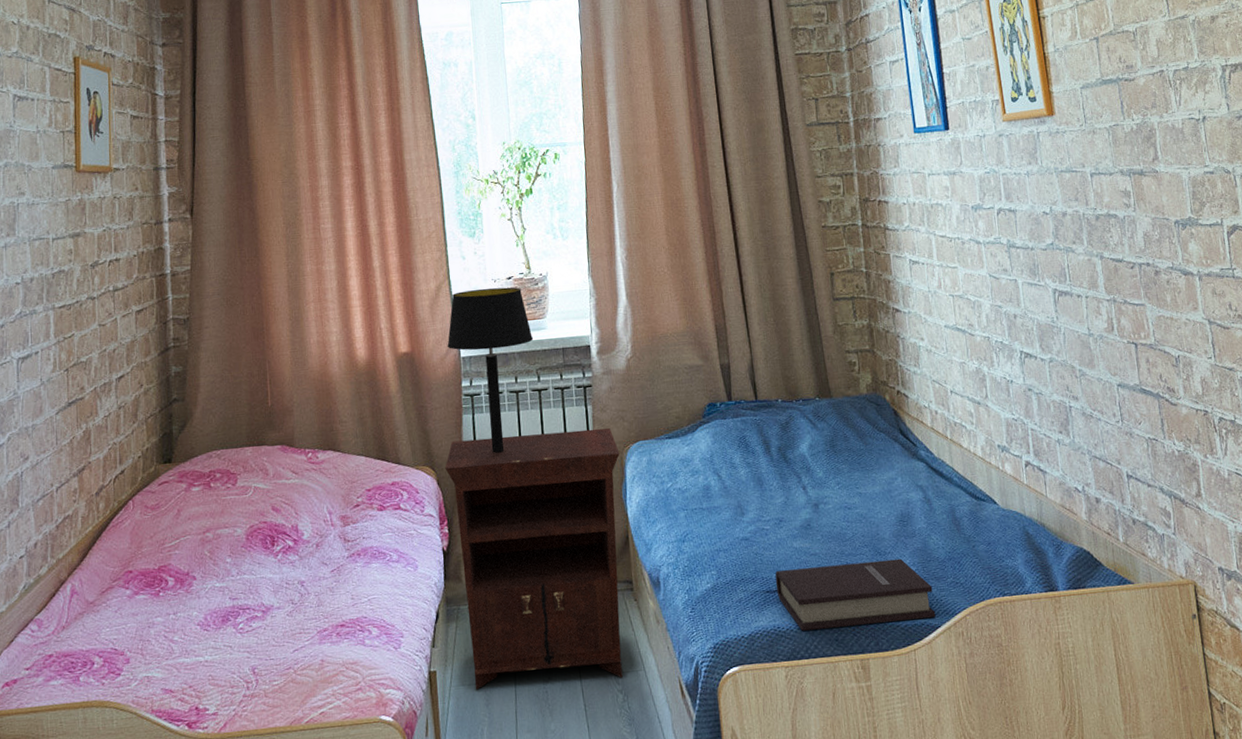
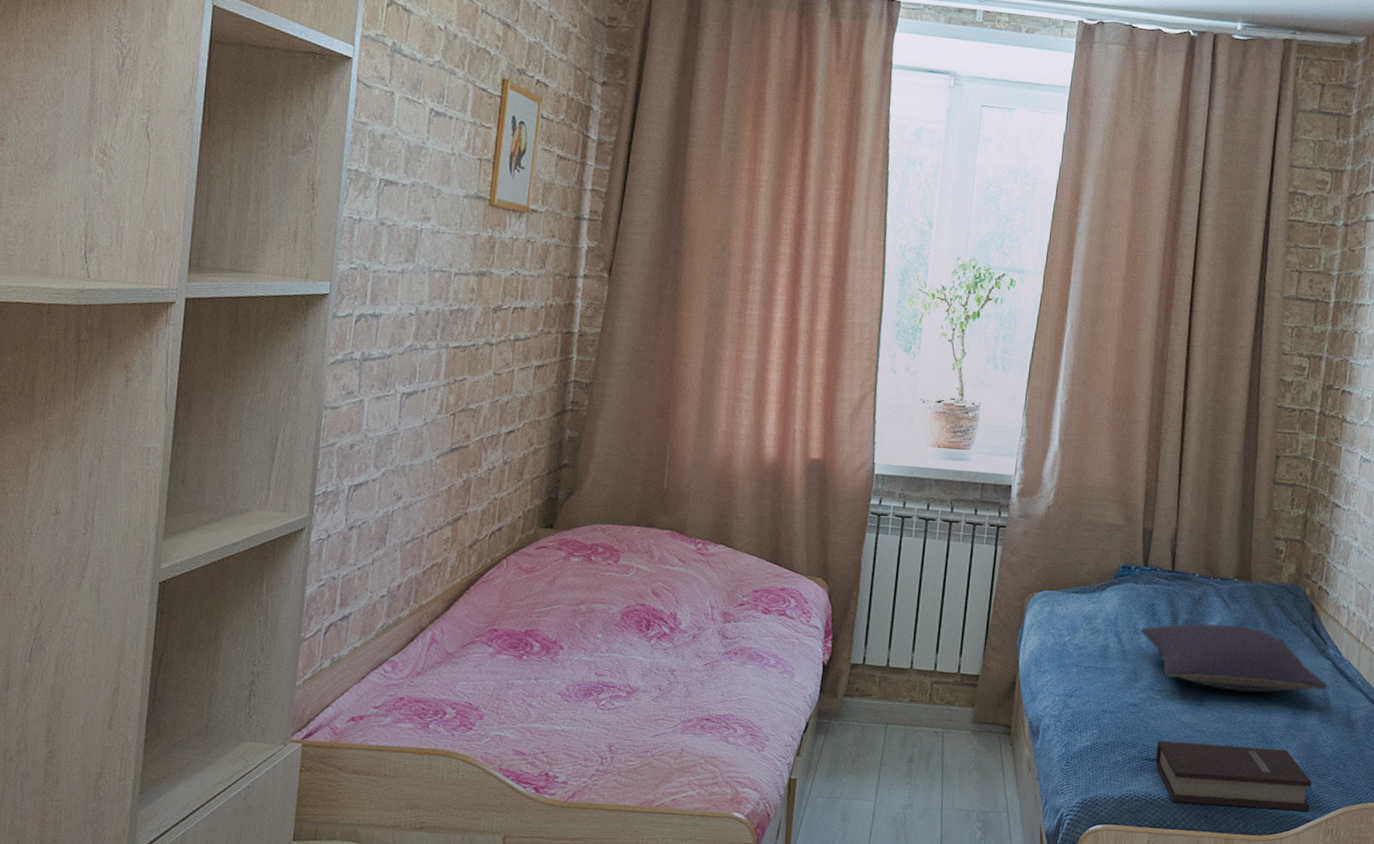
nightstand: present [445,427,623,690] -> none [833,558,1022,817]
table lamp: present [447,287,534,453] -> none [862,406,954,577]
pillow: none [737,443,927,509] -> present [1140,623,1328,693]

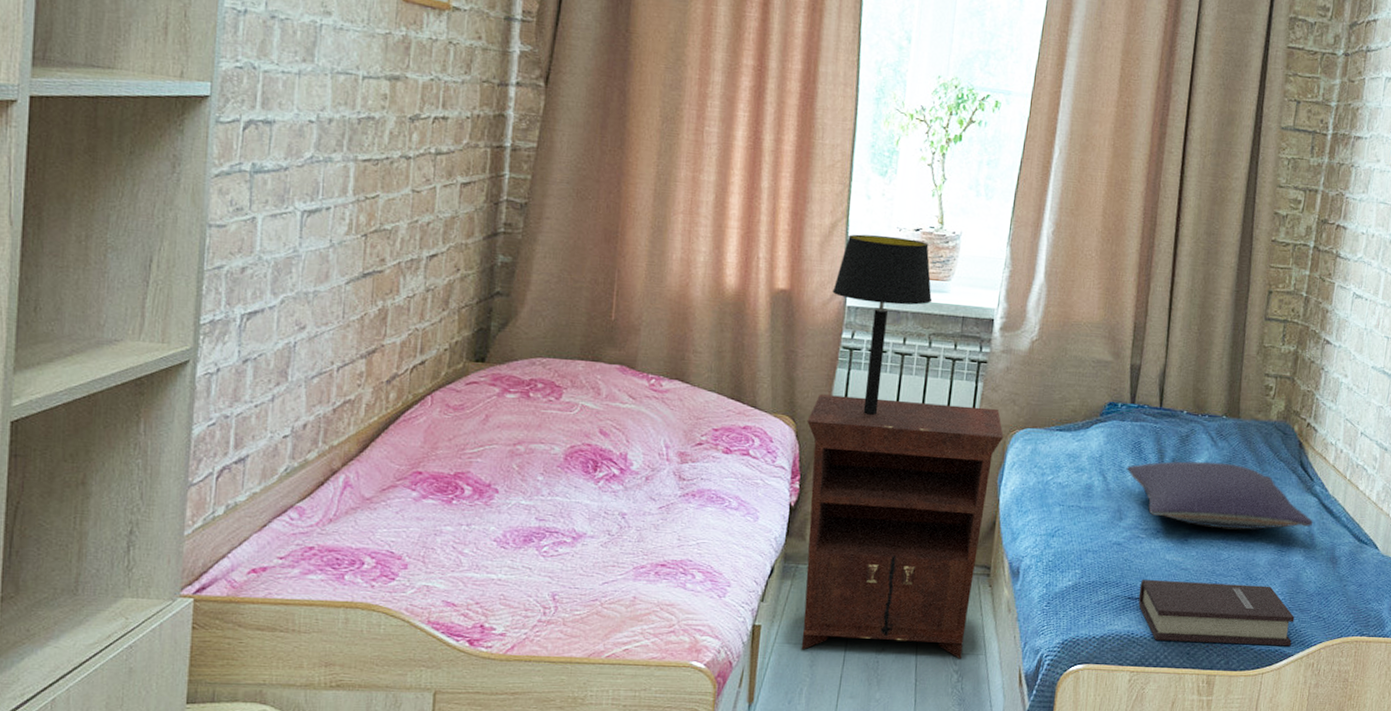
nightstand: none [833,558,1022,817] -> present [801,394,1004,659]
table lamp: none [862,406,954,577] -> present [832,234,933,415]

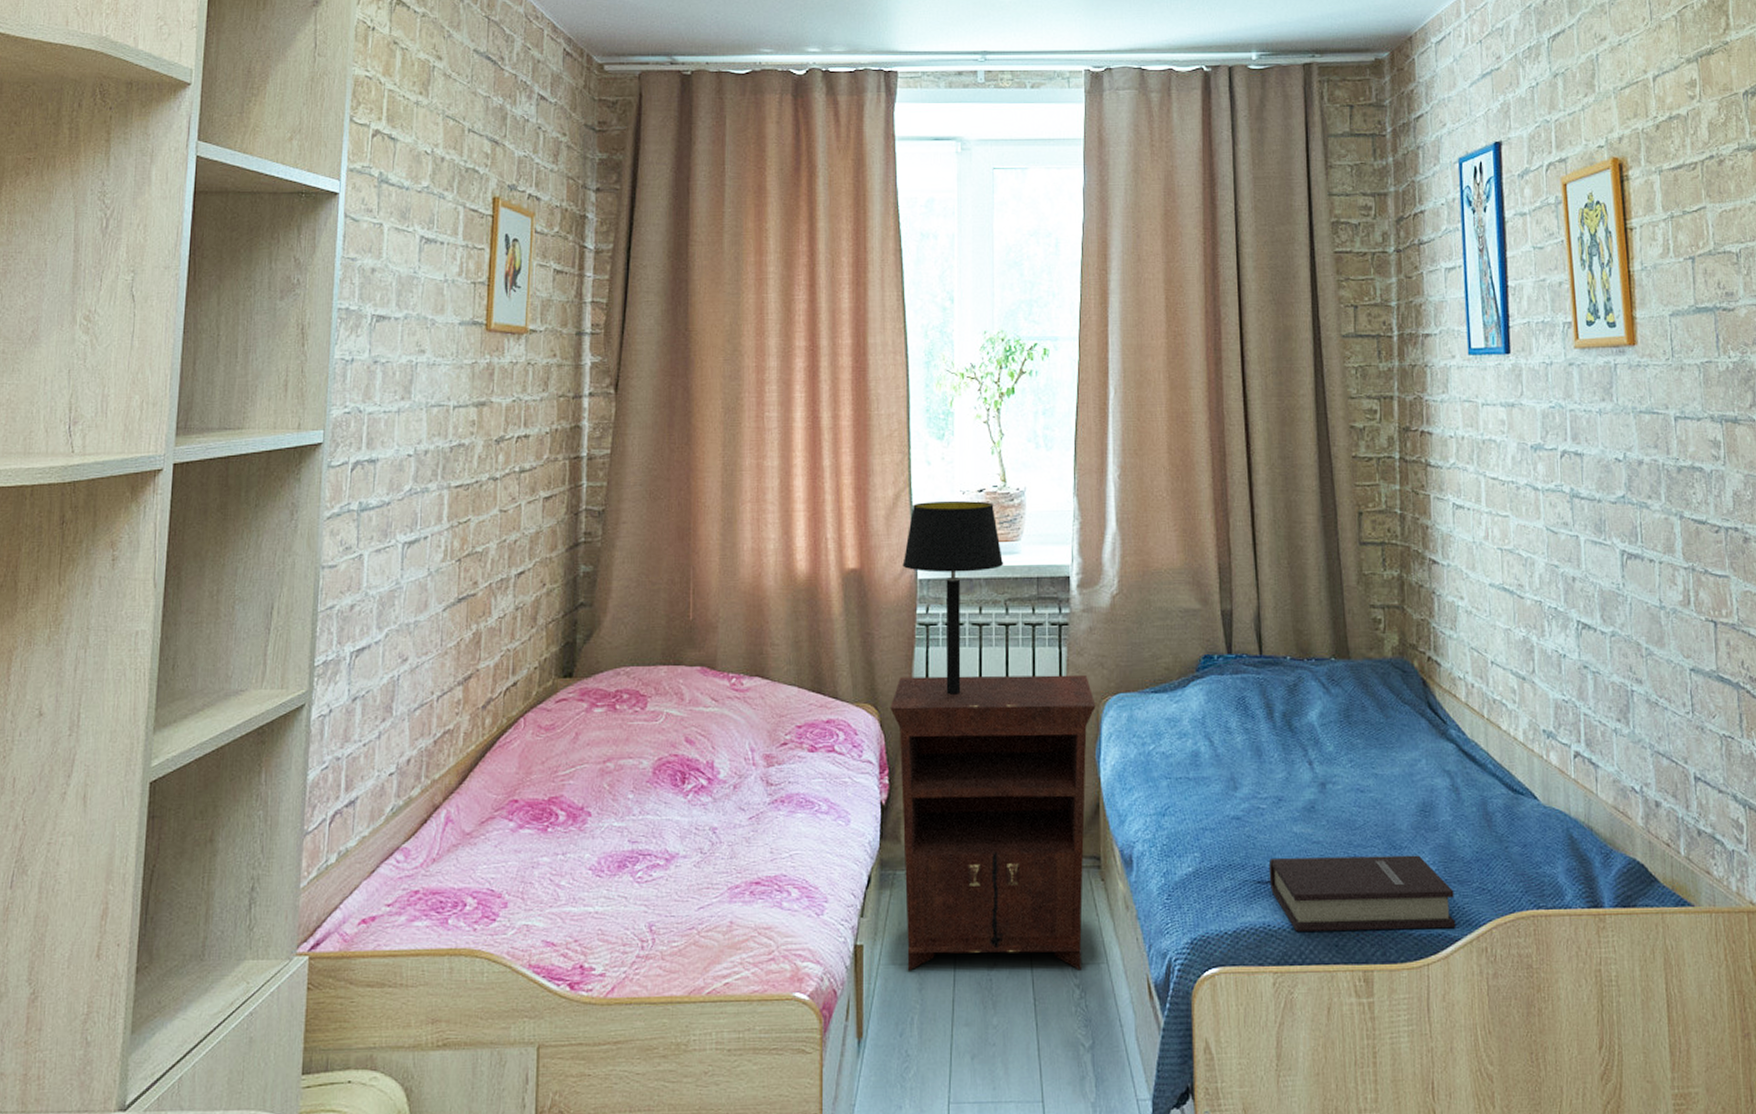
pillow: present [1126,461,1314,530] -> none [1233,712,1456,790]

